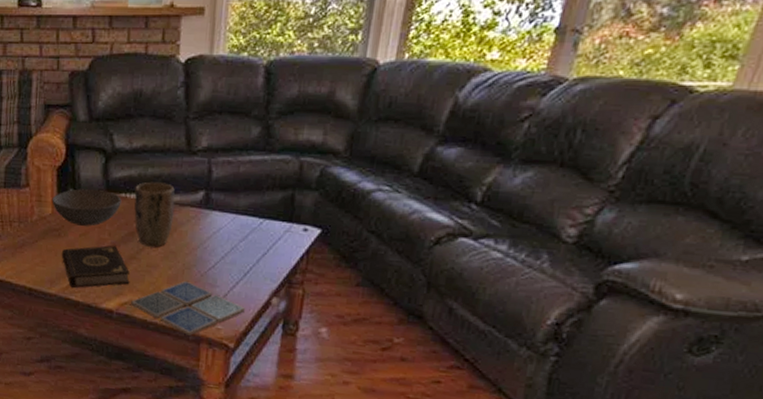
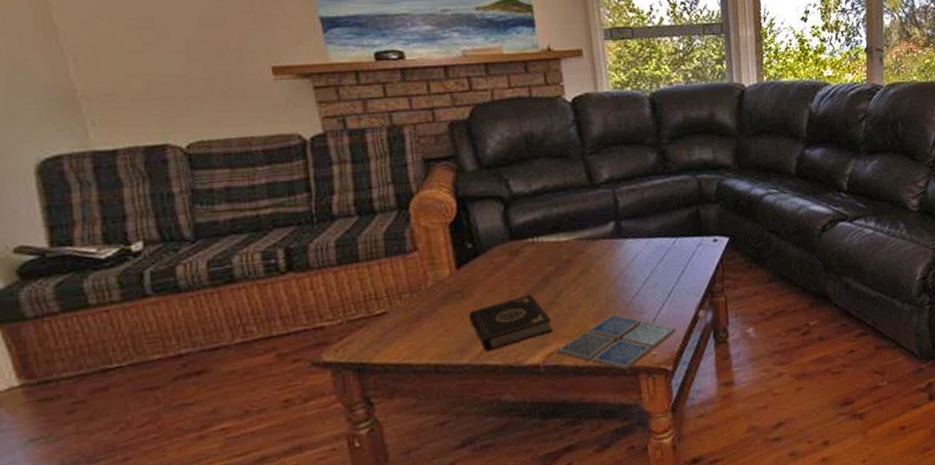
bowl: present [51,189,122,226] -> none [447,238,530,282]
plant pot: present [134,182,175,247] -> none [541,220,589,288]

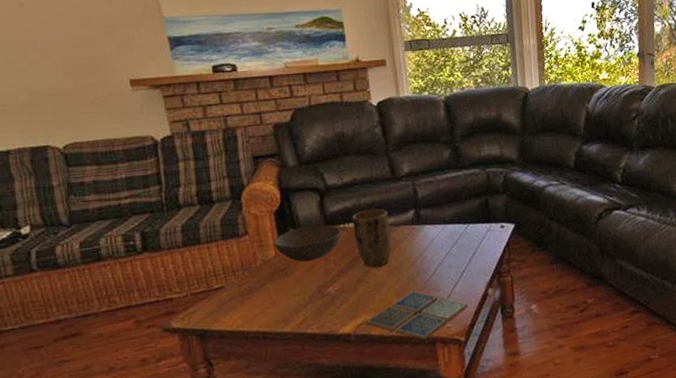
bowl: none [447,238,530,282] -> present [273,224,342,262]
book: present [468,295,553,352] -> none [290,273,362,322]
plant pot: none [541,220,589,288] -> present [352,208,392,268]

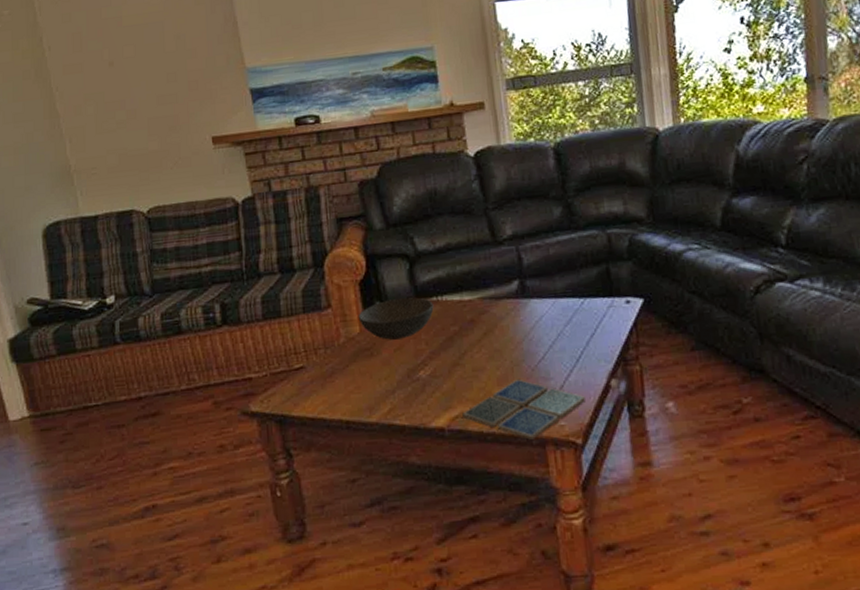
plant pot: present [352,208,392,268] -> none [445,278,492,349]

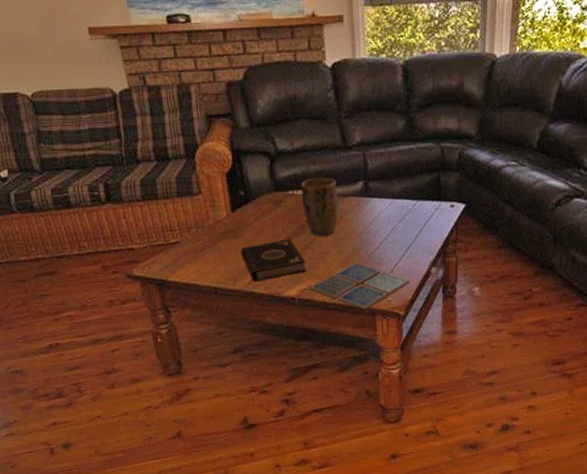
bowl: present [358,297,434,340] -> none [225,189,290,224]
book: none [376,355,458,412] -> present [240,239,307,283]
plant pot: none [445,278,492,349] -> present [300,177,339,236]

